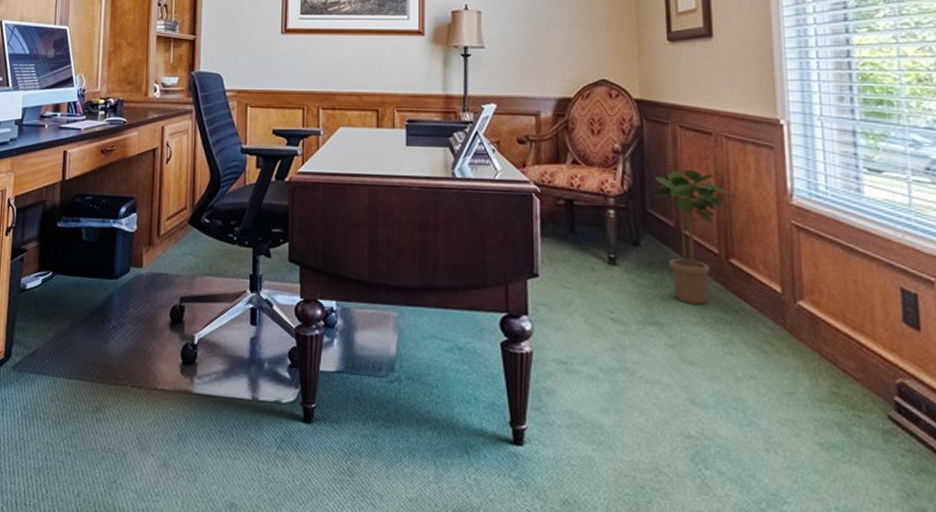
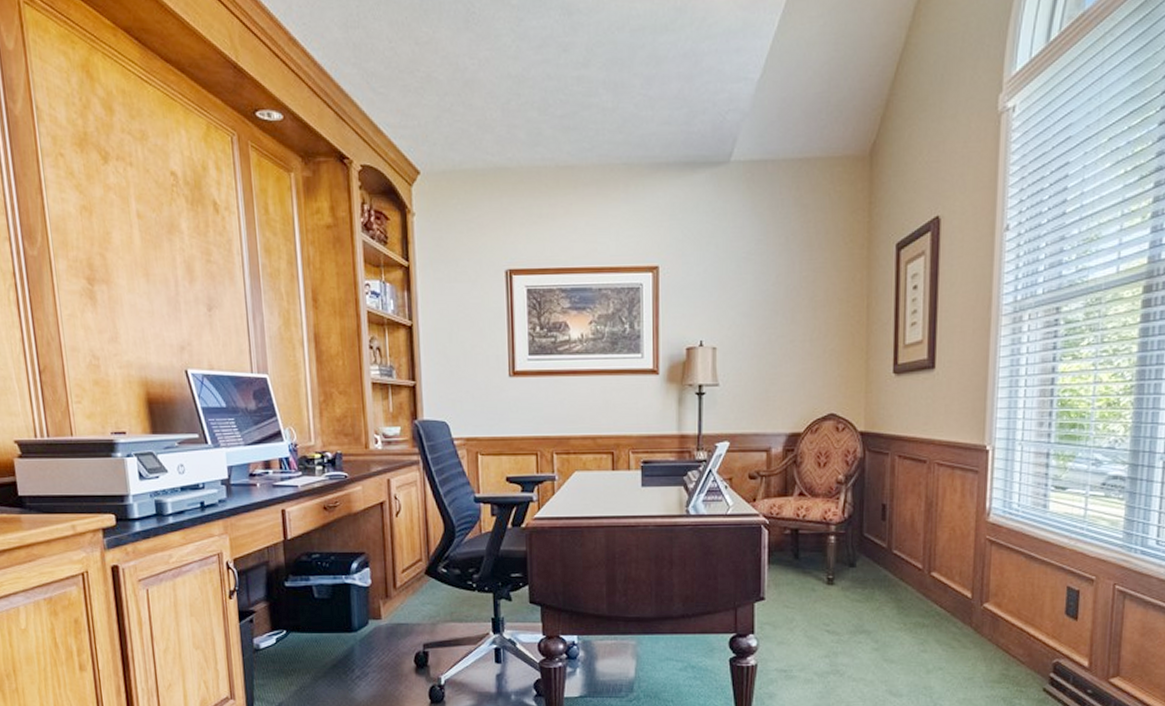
potted plant: present [649,170,738,305] -> none [866,496,943,613]

